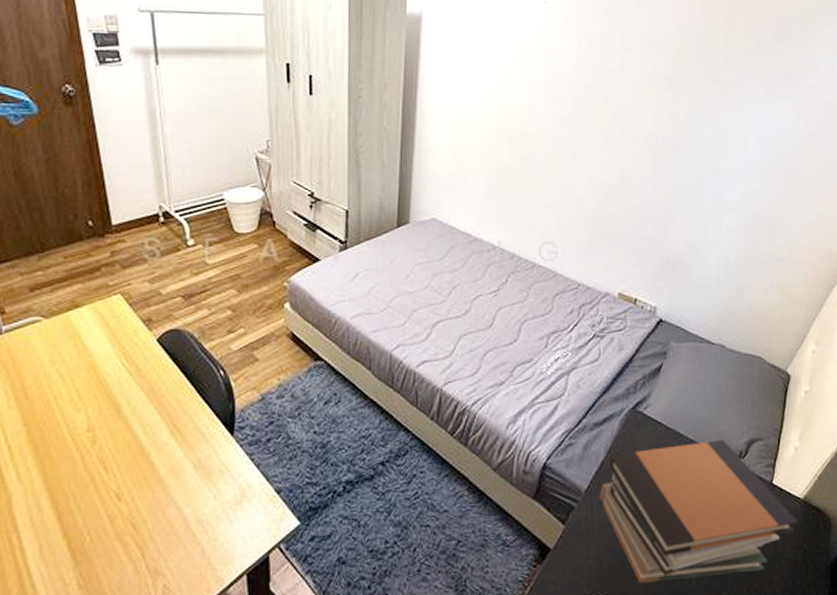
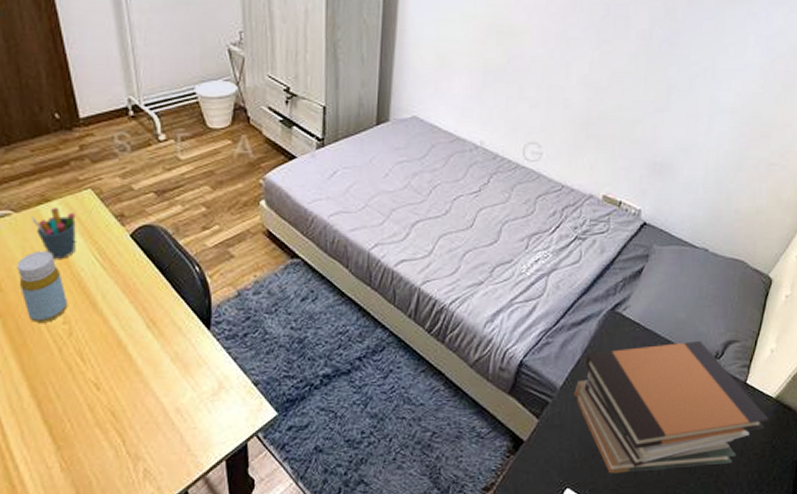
bottle: none [44,357,93,430] -> present [17,251,68,322]
pen holder: none [61,312,105,365] -> present [32,206,76,259]

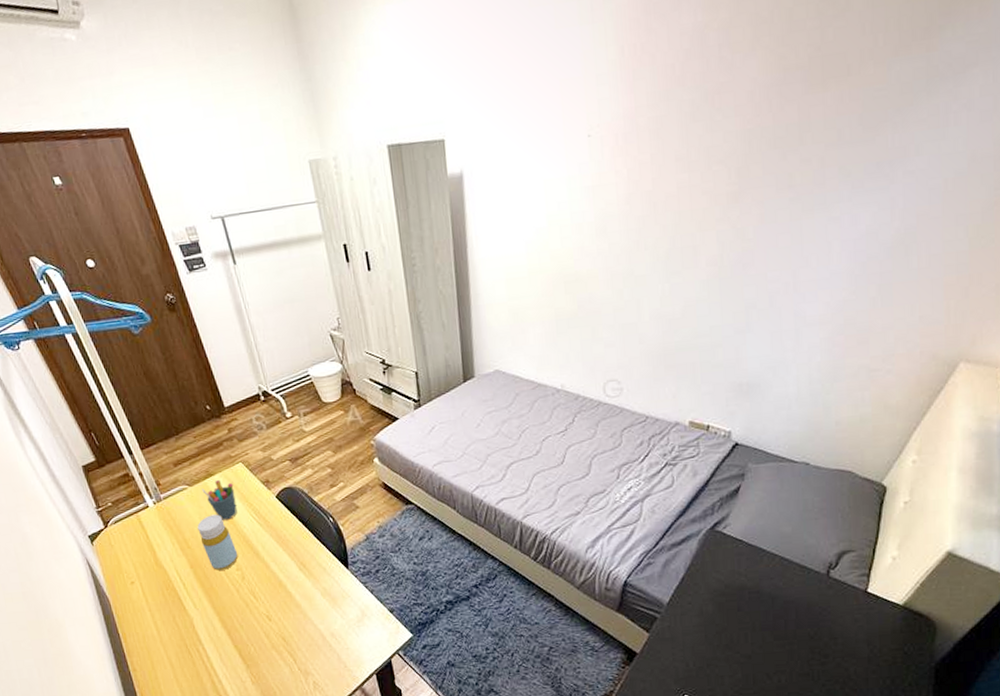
book stack: present [574,341,769,474] -> none [681,553,898,682]

